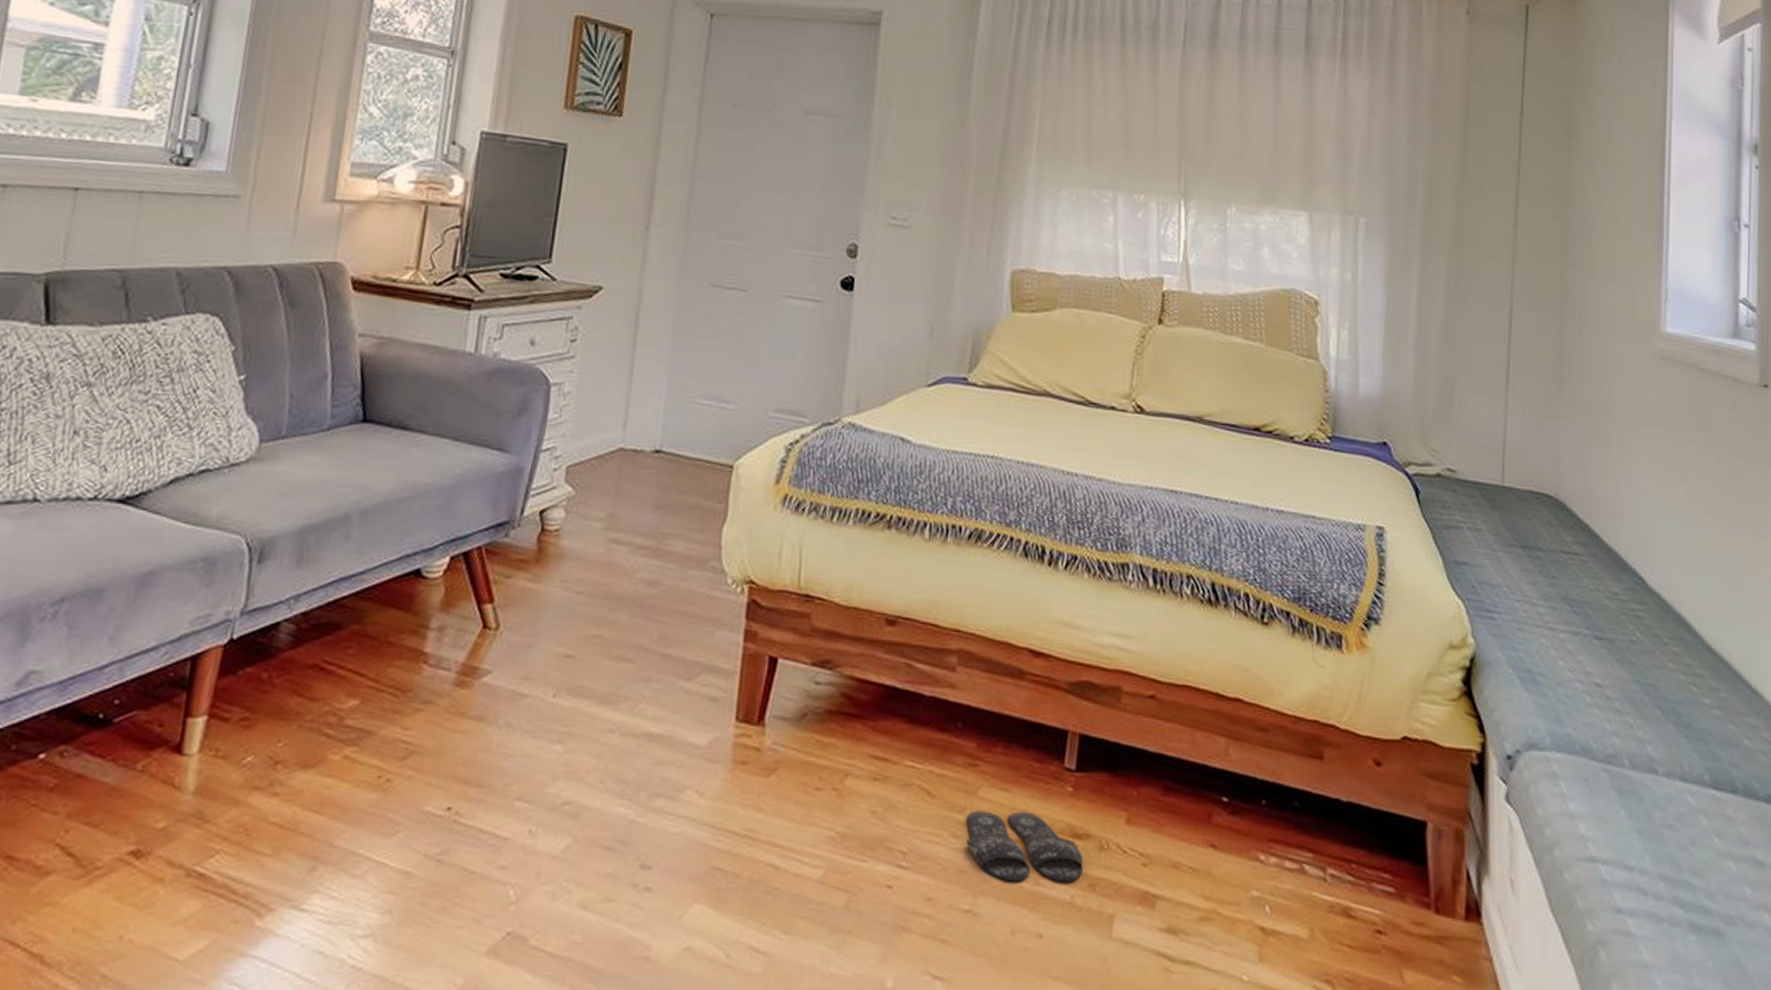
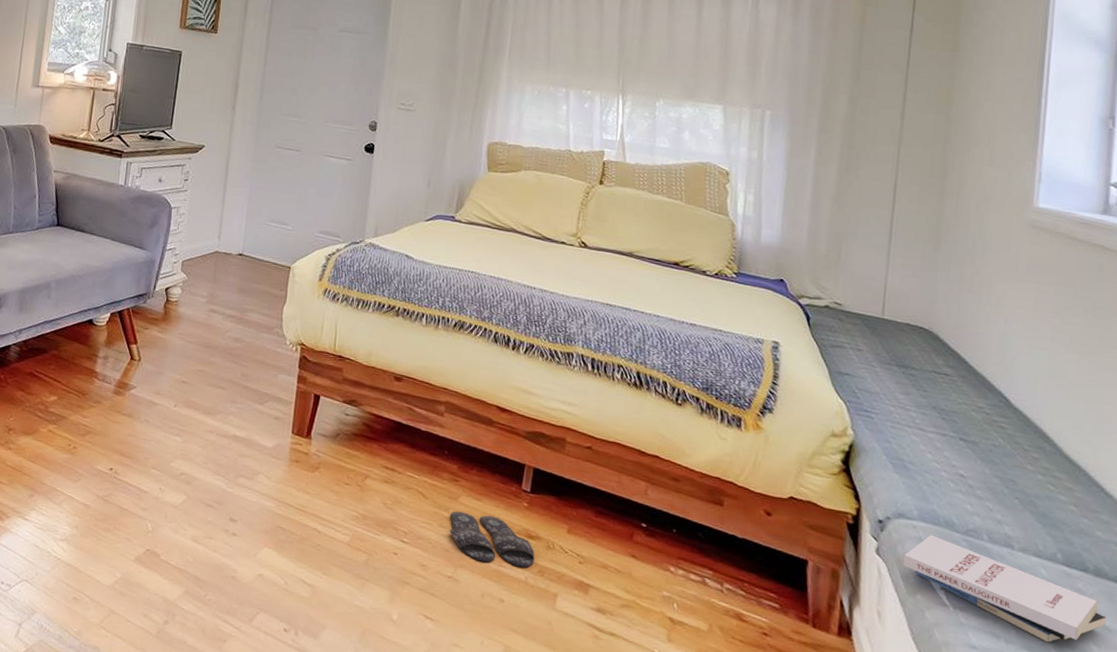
books: none [1536,767,1759,892] -> present [902,534,1106,643]

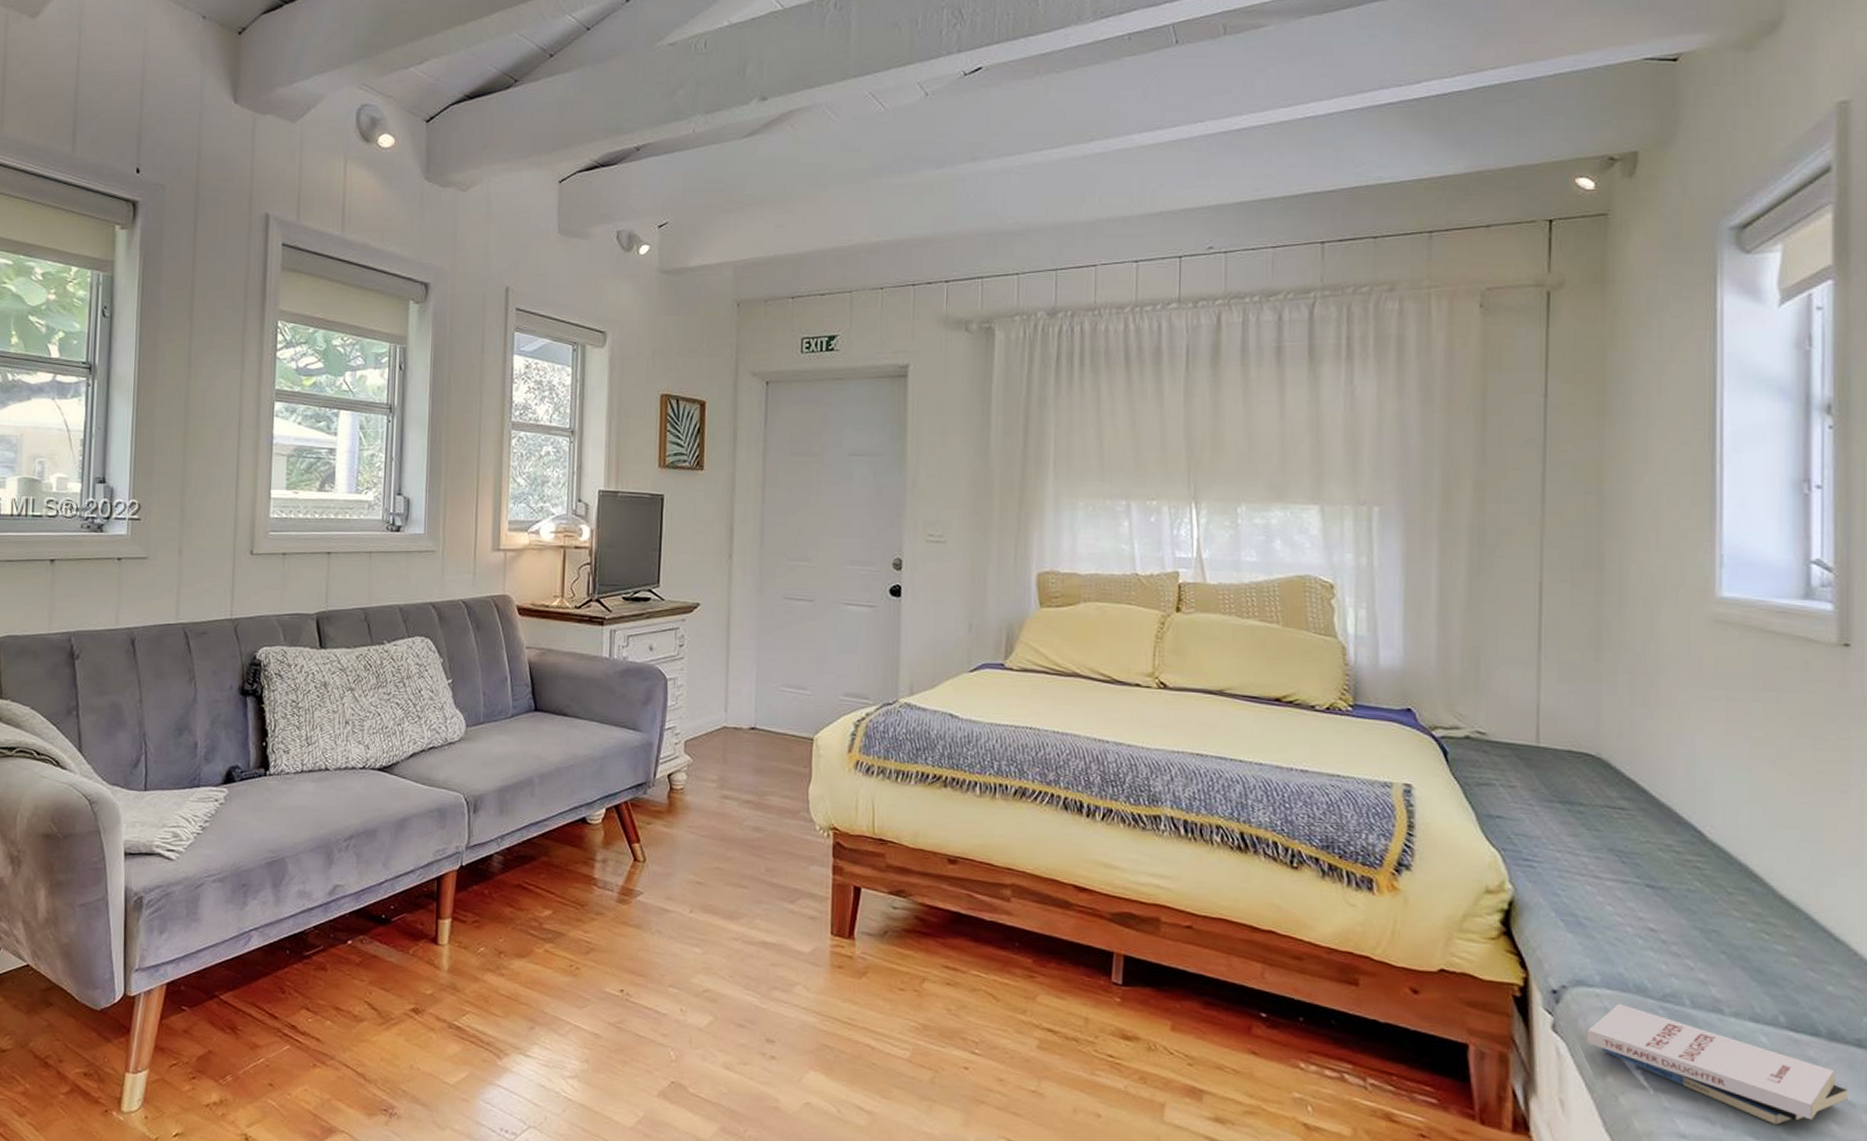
slippers: present [450,511,535,568] -> none [1028,1013,1134,1075]

